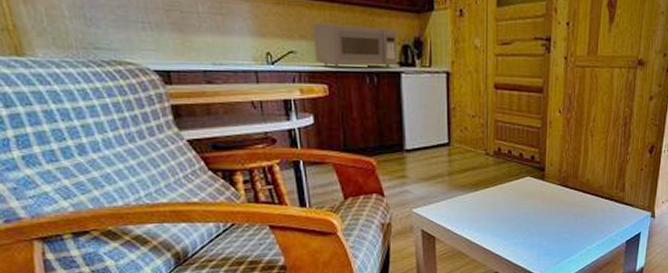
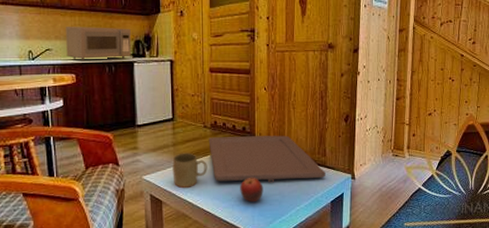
mug: none [448,183,489,223] -> present [172,152,208,188]
religious icon: none [490,166,623,220] -> present [208,135,326,183]
fruit: none [525,213,552,240] -> present [240,178,264,202]

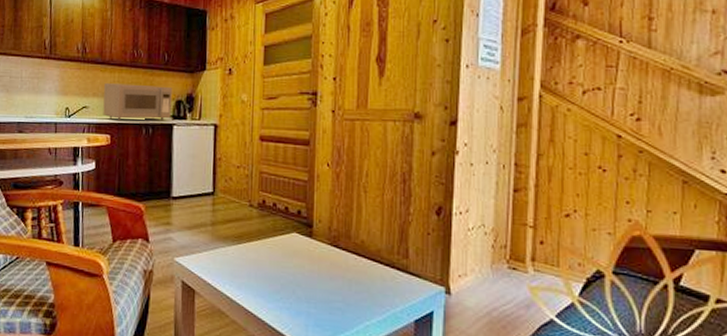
mug: present [172,152,208,188] -> none [209,234,252,278]
religious icon: present [208,135,326,183] -> none [254,219,408,288]
fruit: present [240,178,264,202] -> none [291,275,322,307]

